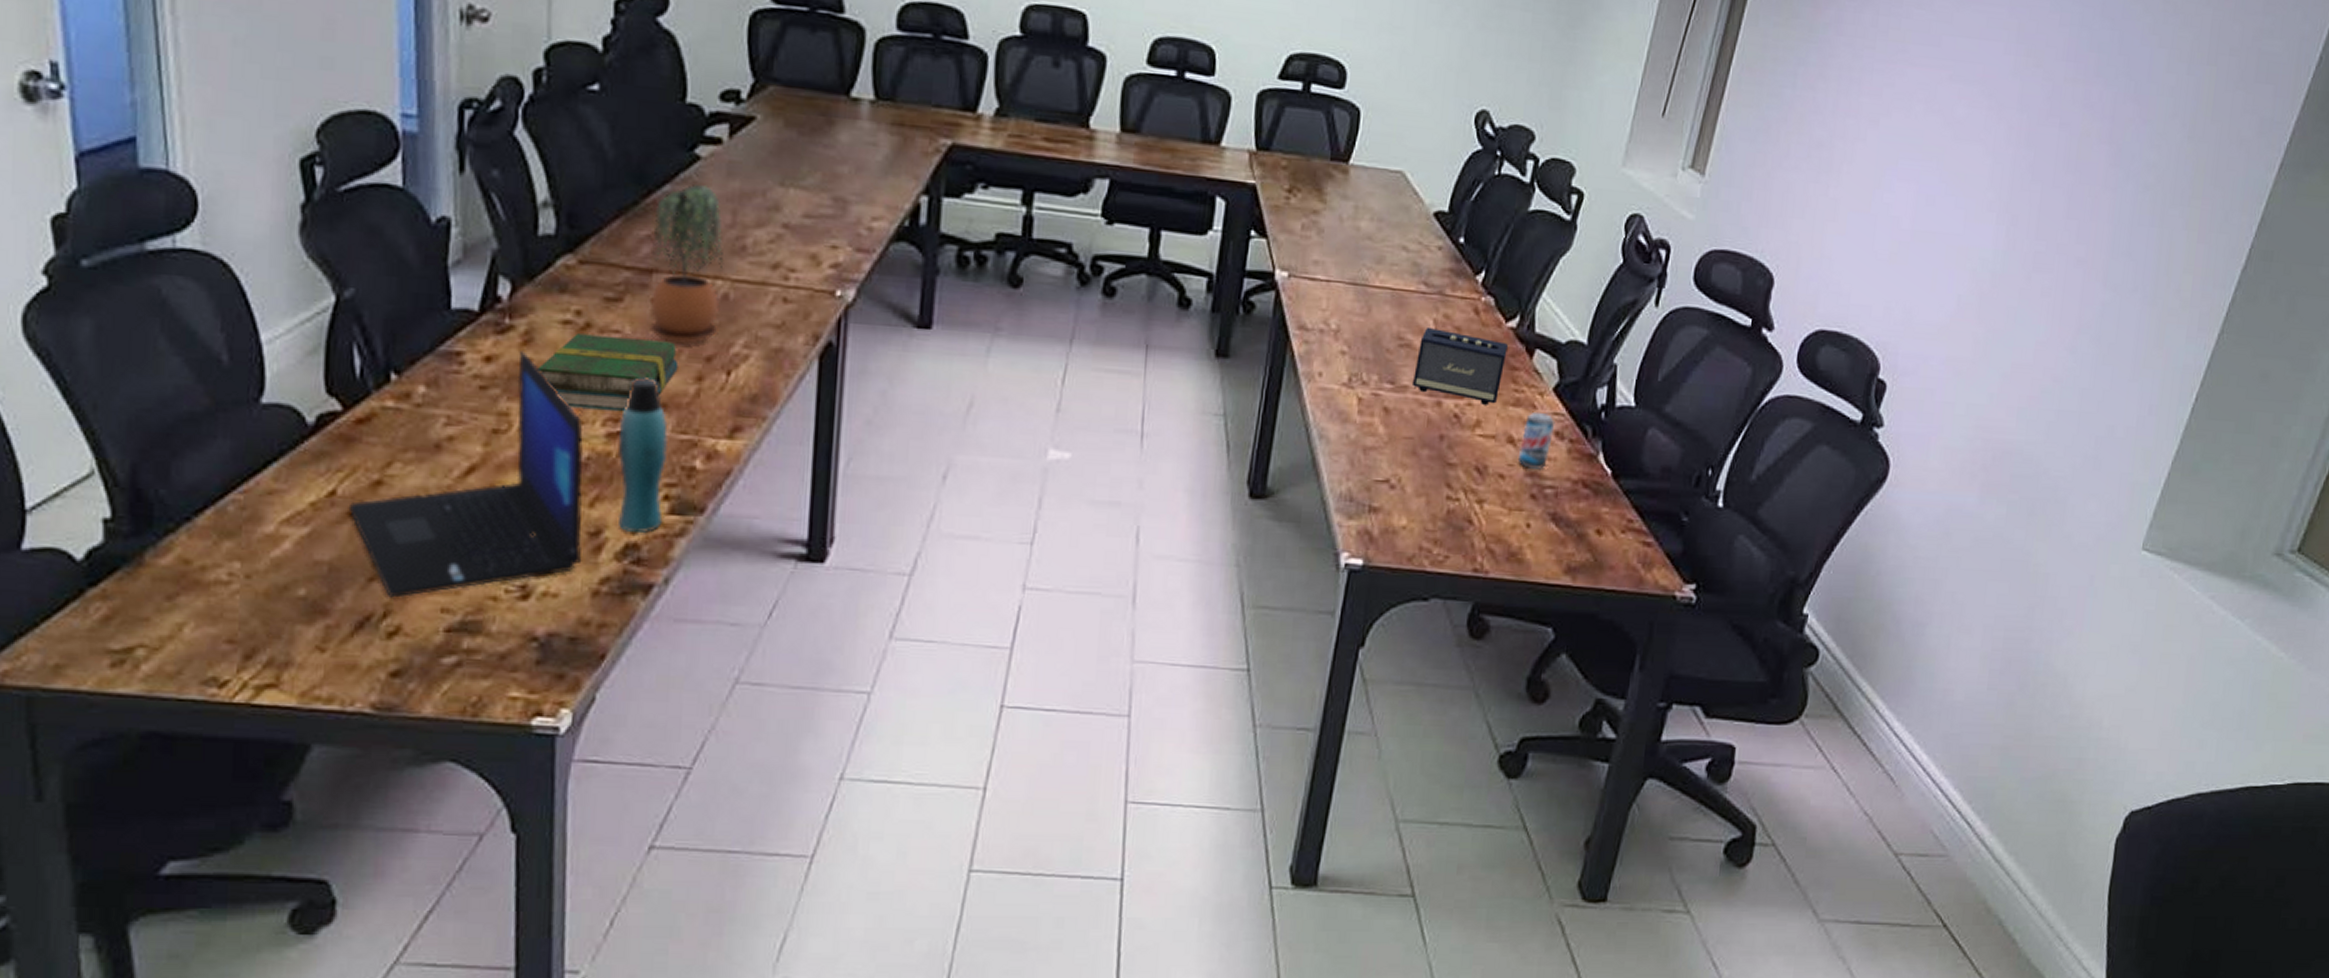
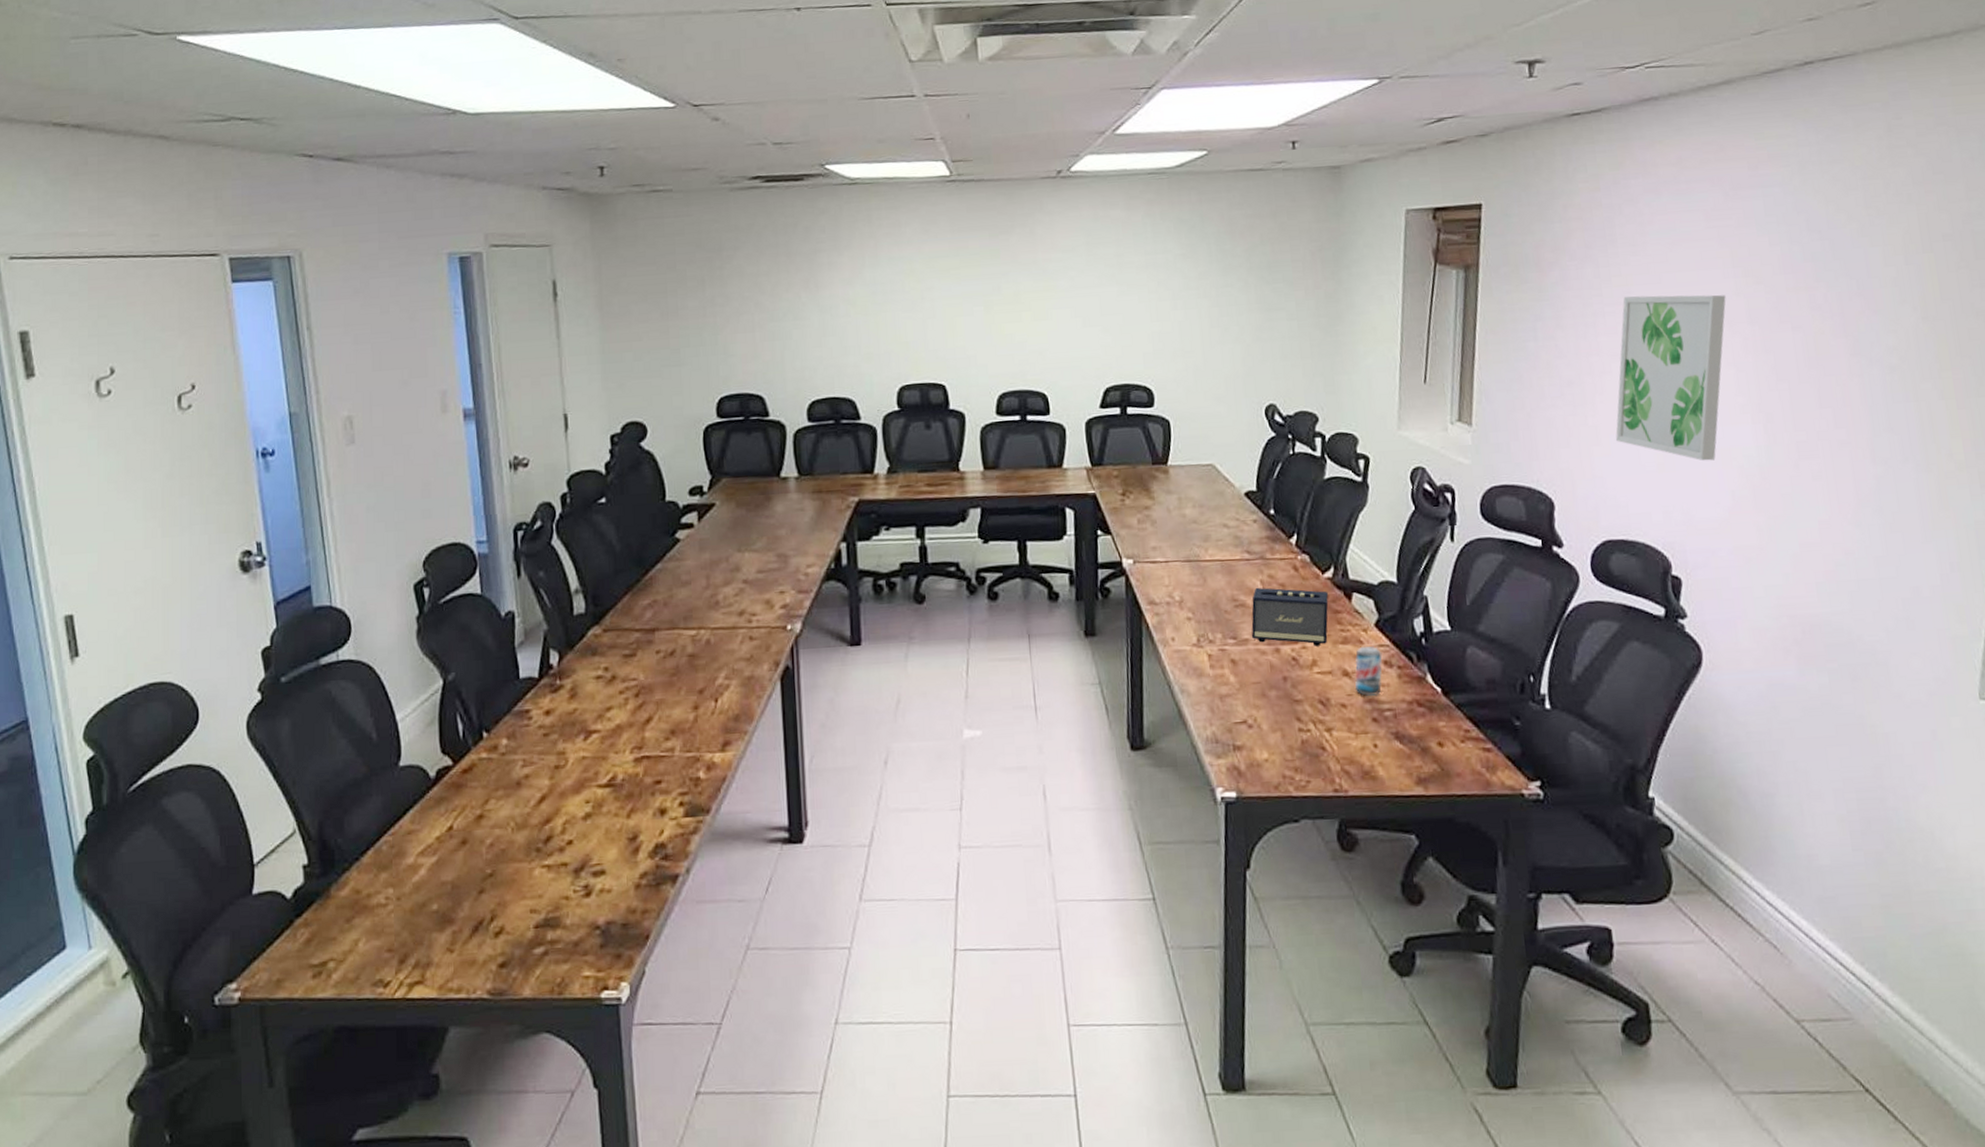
laptop: present [348,350,584,598] -> none [461,703,626,905]
book: present [538,333,679,411] -> none [582,682,680,742]
bottle: present [617,377,668,534] -> none [642,712,681,835]
potted plant: present [648,185,724,345] -> none [653,560,706,683]
wall art: none [1854,54,2002,259] -> present [1616,295,1726,461]

